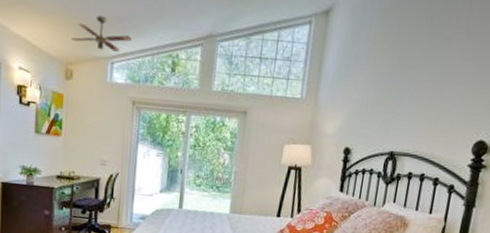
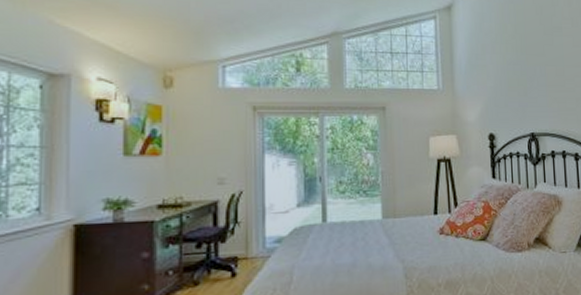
ceiling fan: present [72,16,132,52] -> none [169,17,245,54]

